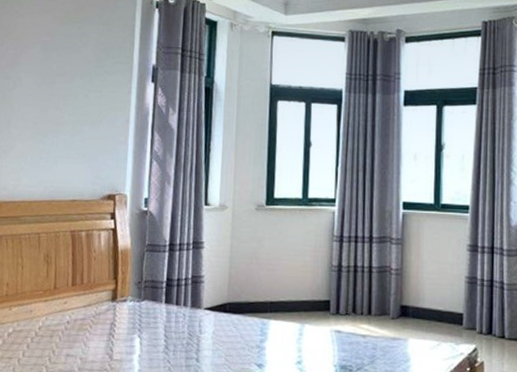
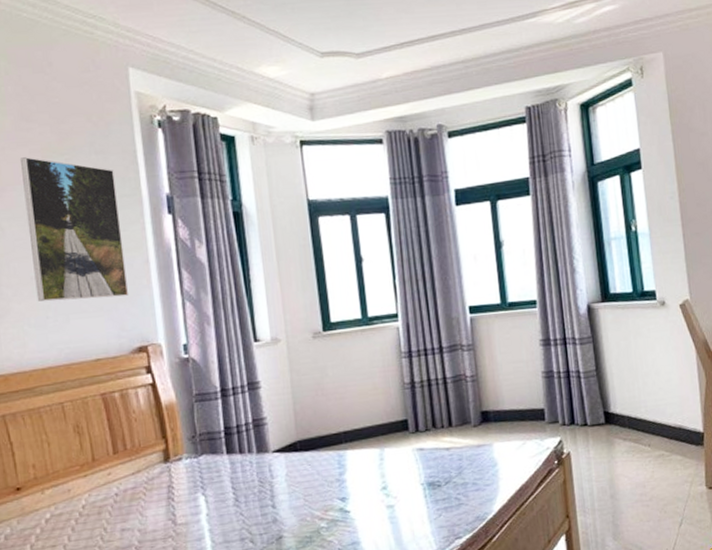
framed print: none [35,22,114,149] -> present [21,157,129,302]

